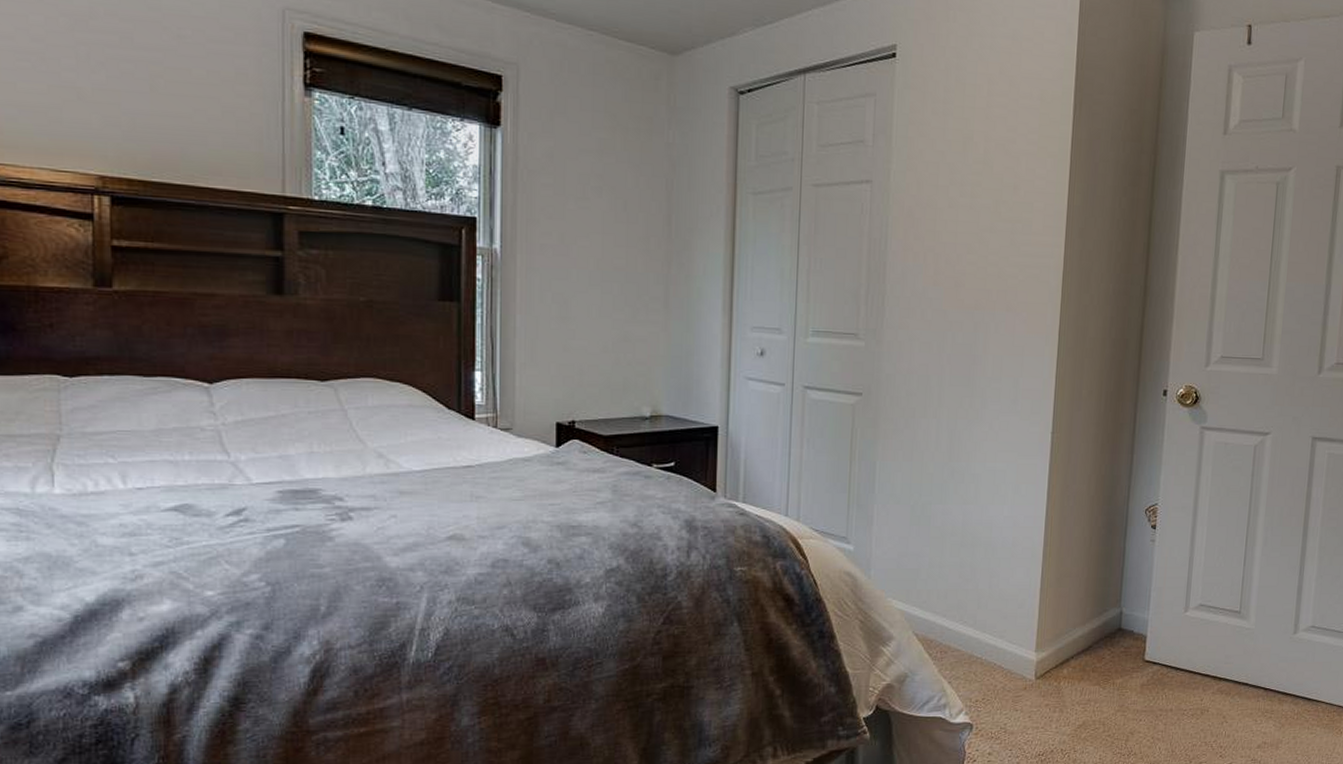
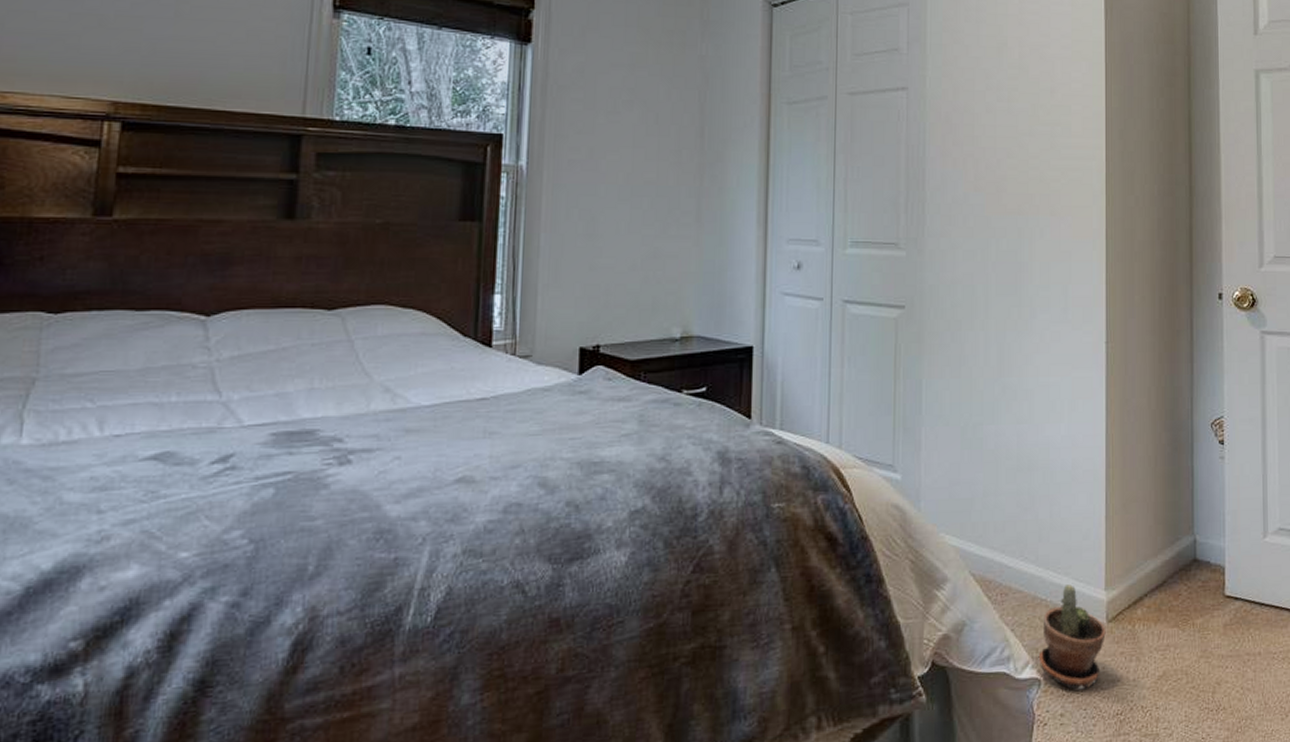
potted plant: none [971,646,1034,734] -> present [1038,584,1106,690]

